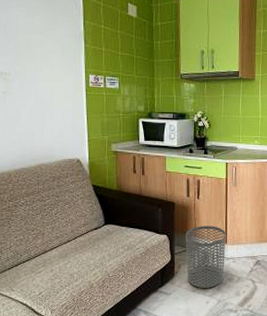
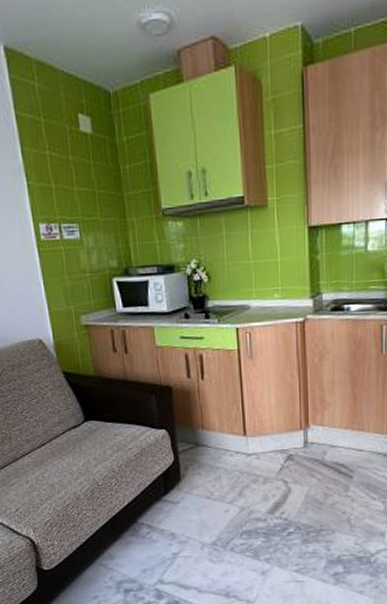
waste bin: present [185,226,226,288] -> none [190,413,246,494]

